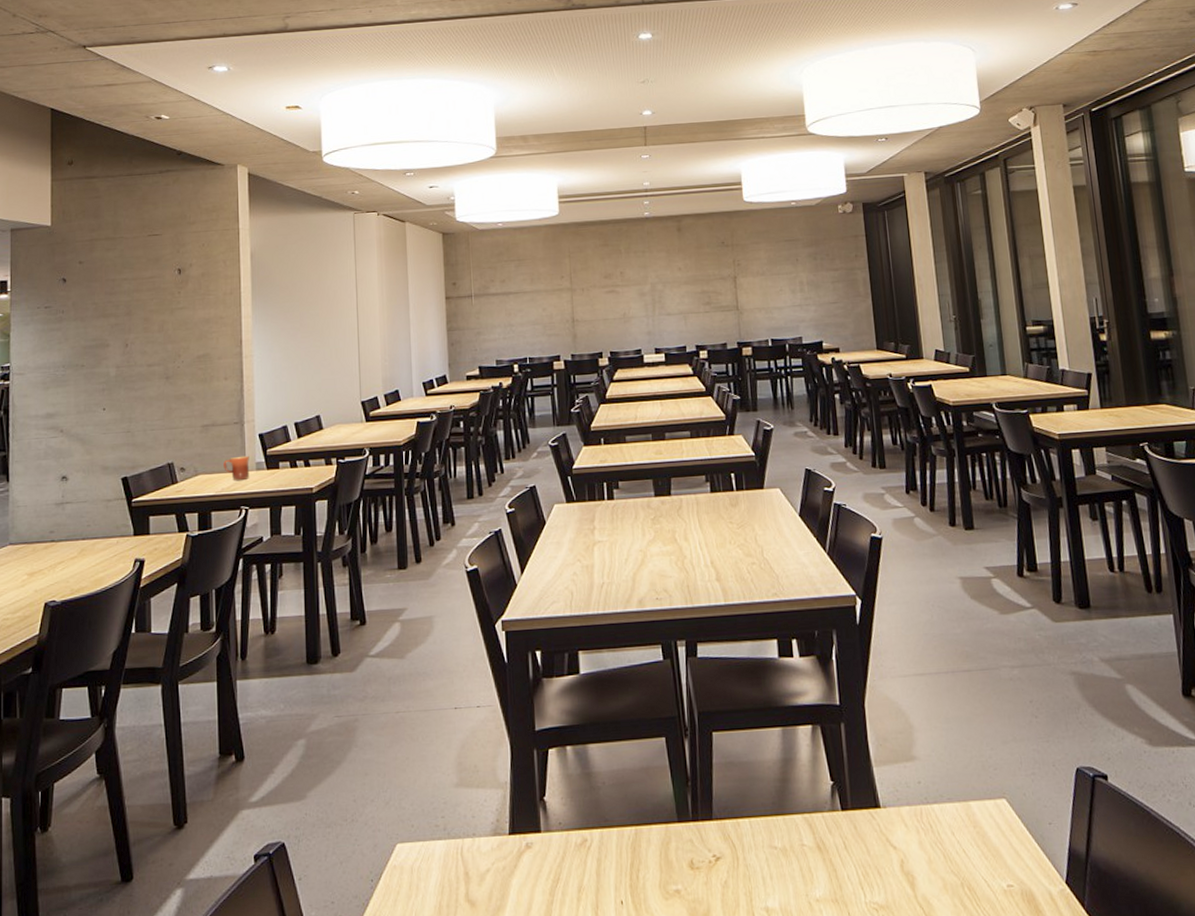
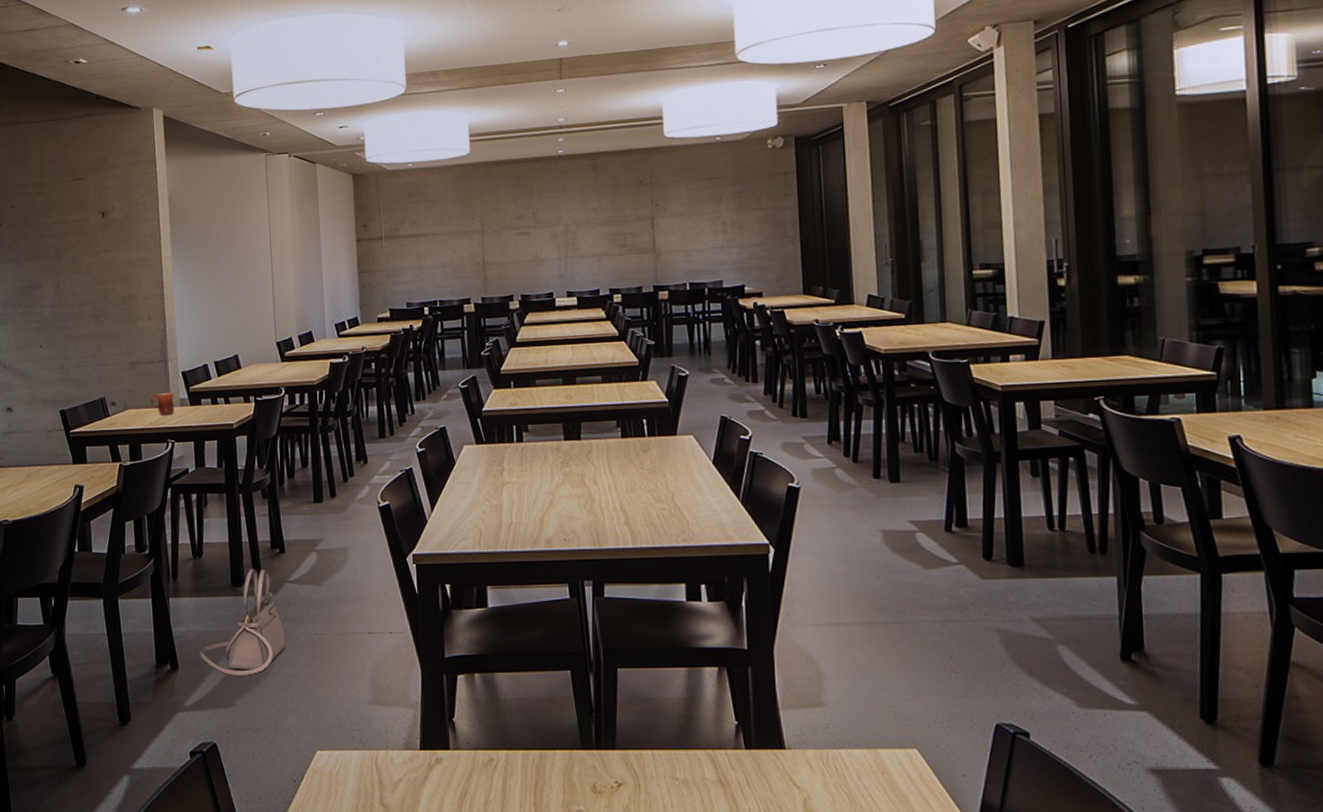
handbag: none [268,643,366,764] -> present [199,569,287,675]

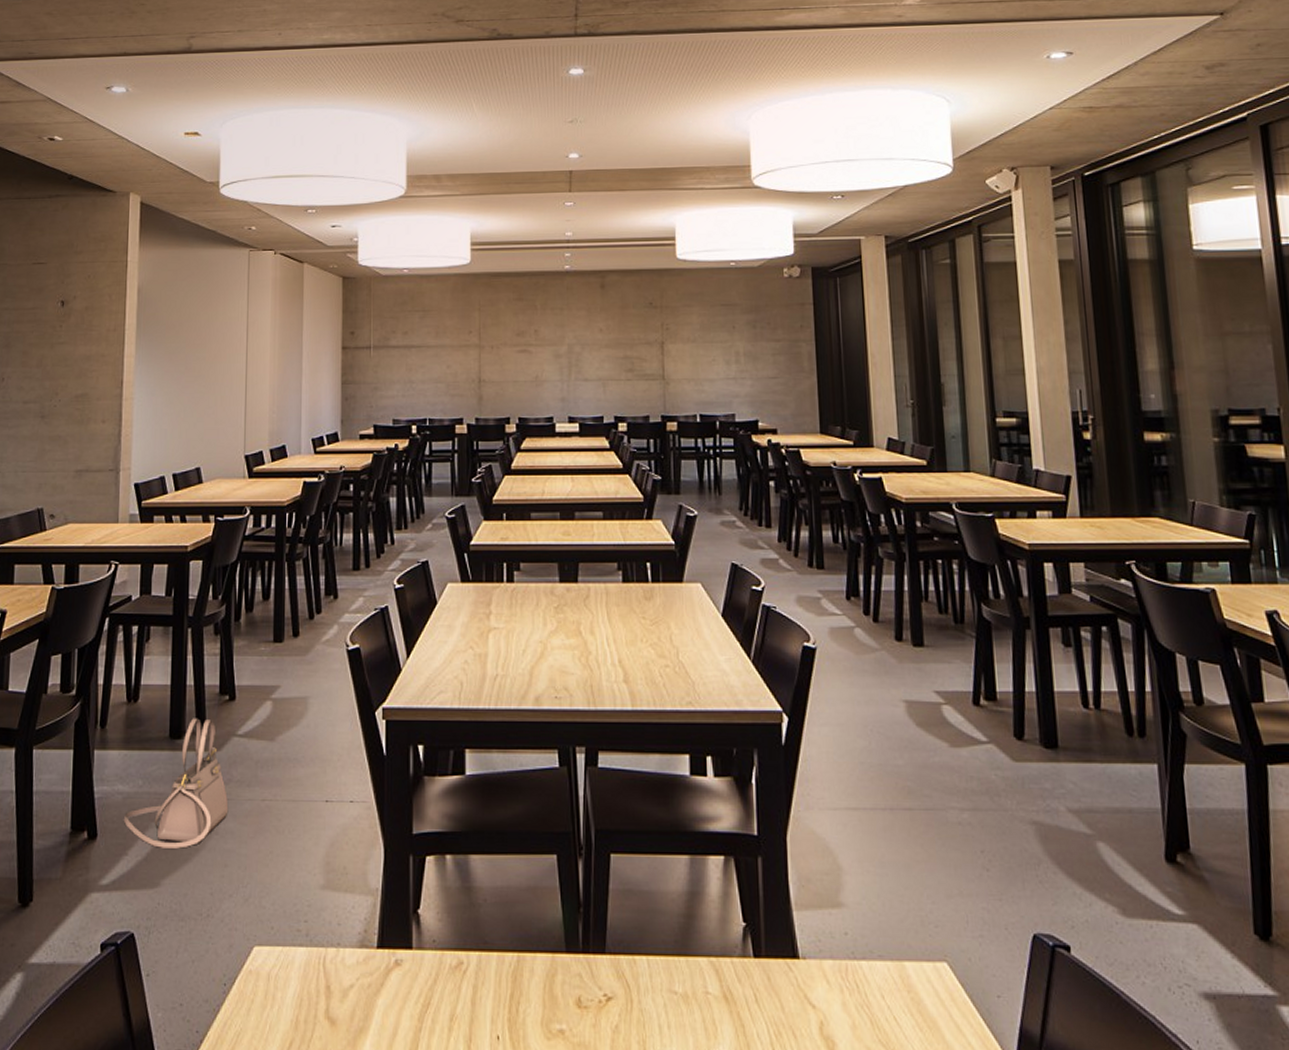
mug: present [150,392,175,416] -> none [95,506,123,533]

